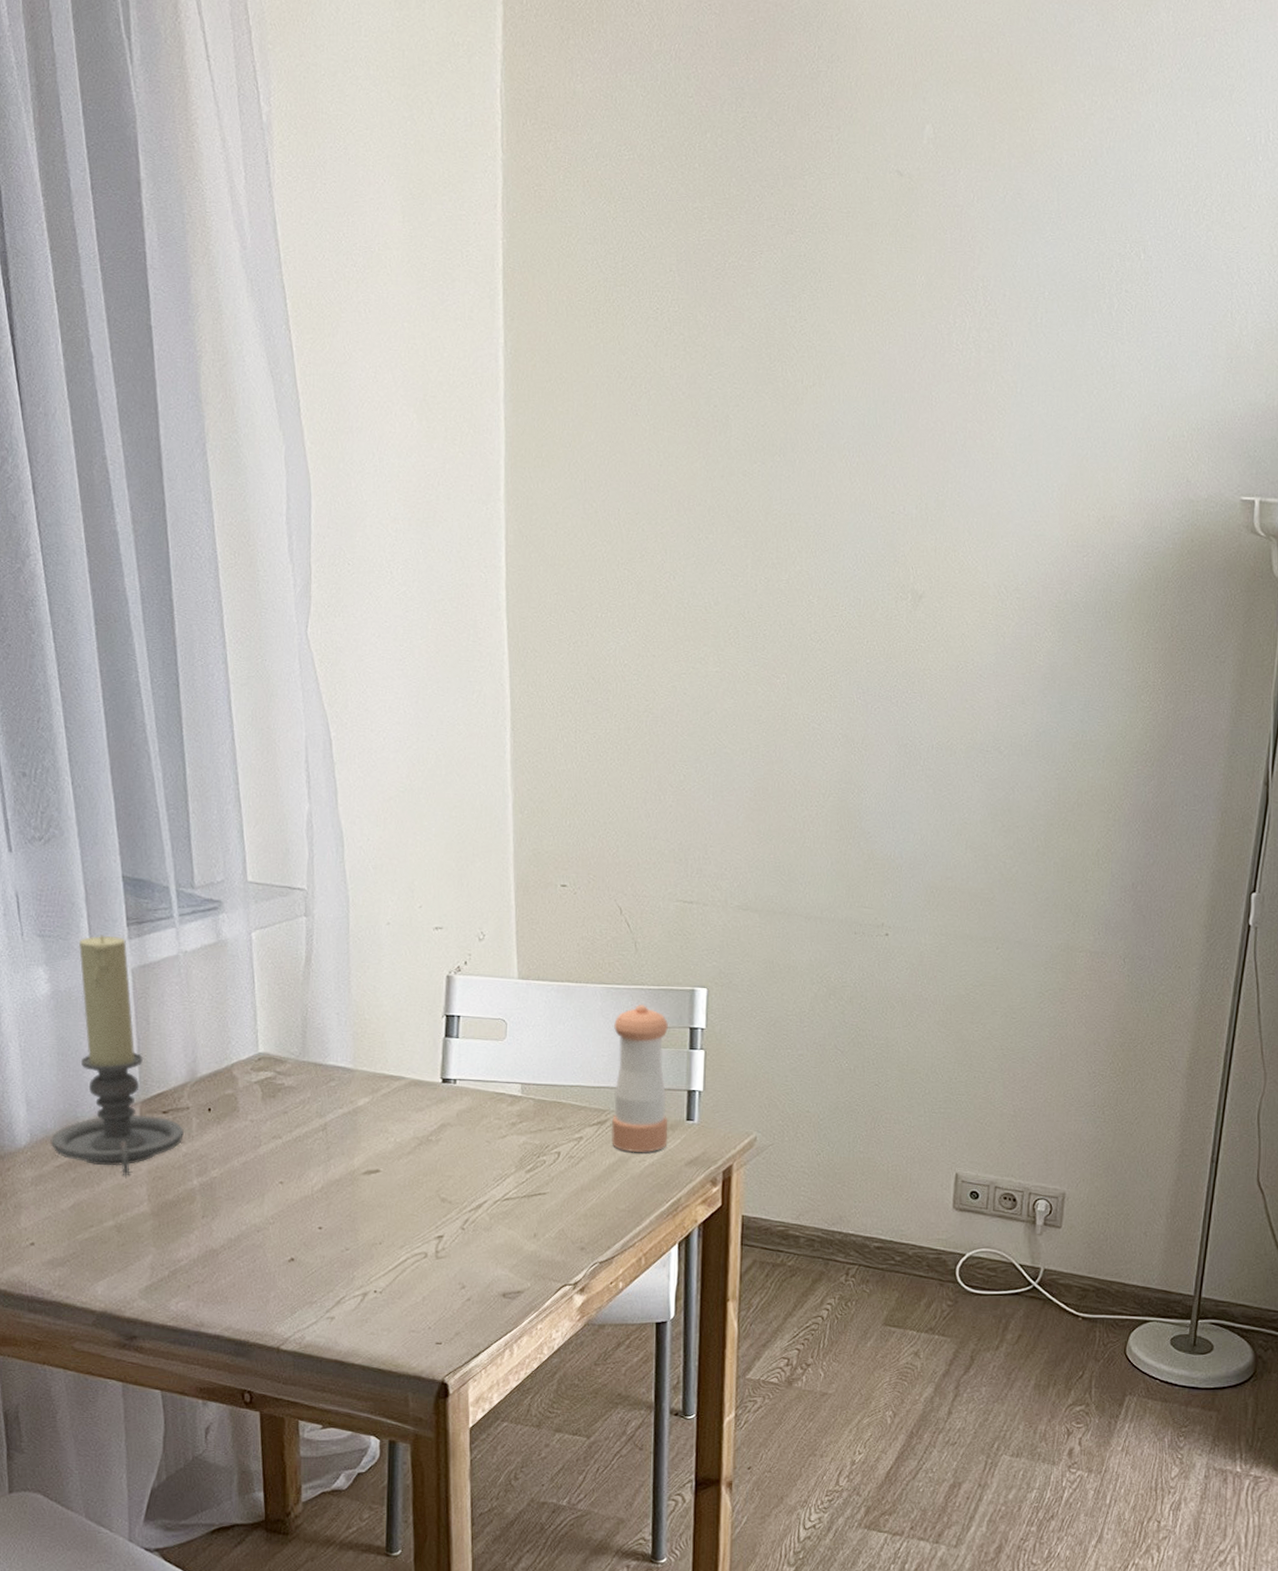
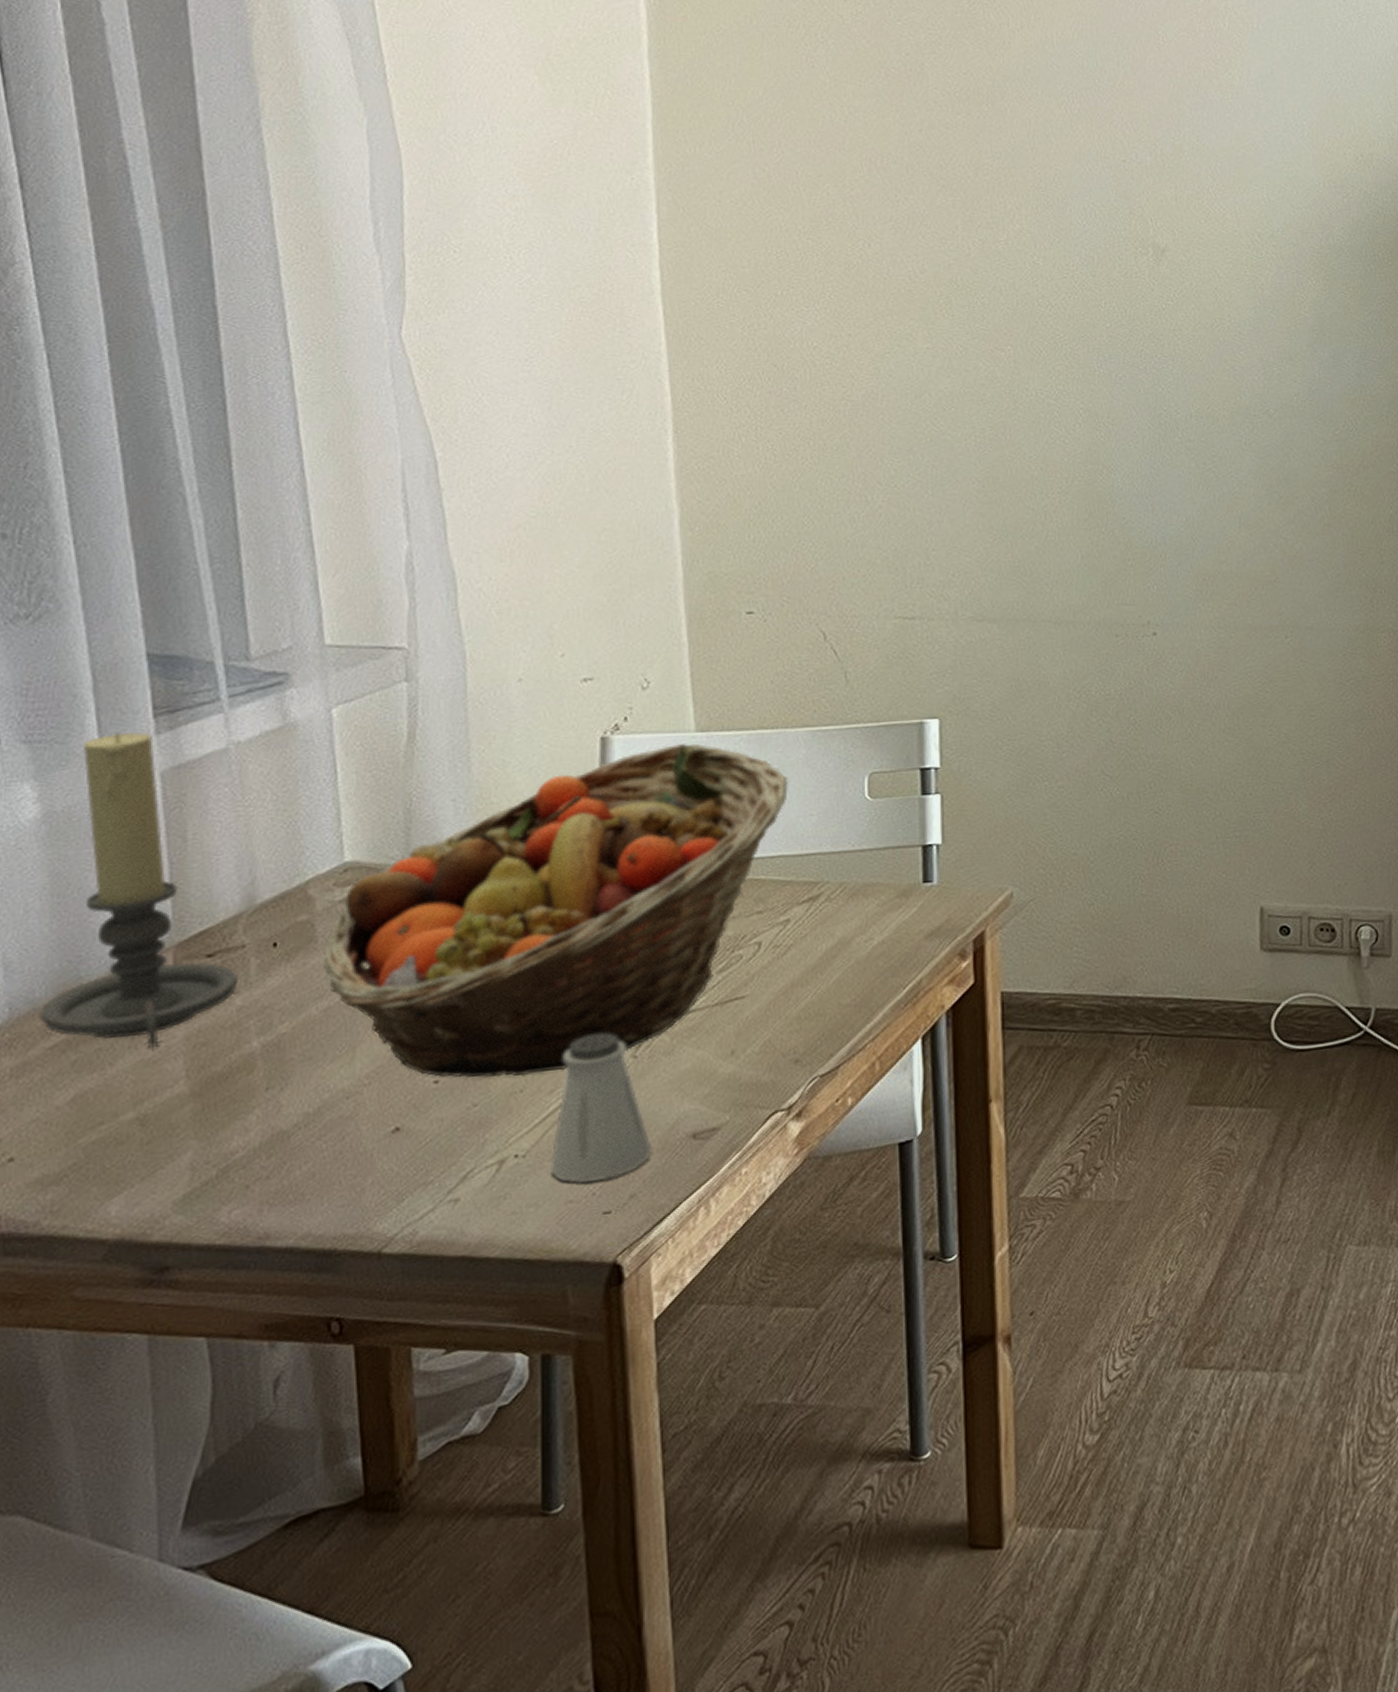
fruit basket: none [243,987,587,1232] -> present [324,744,788,1078]
saltshaker: none [399,1207,473,1319] -> present [550,1032,652,1183]
pepper shaker: present [611,1004,669,1153] -> none [823,746,901,932]

